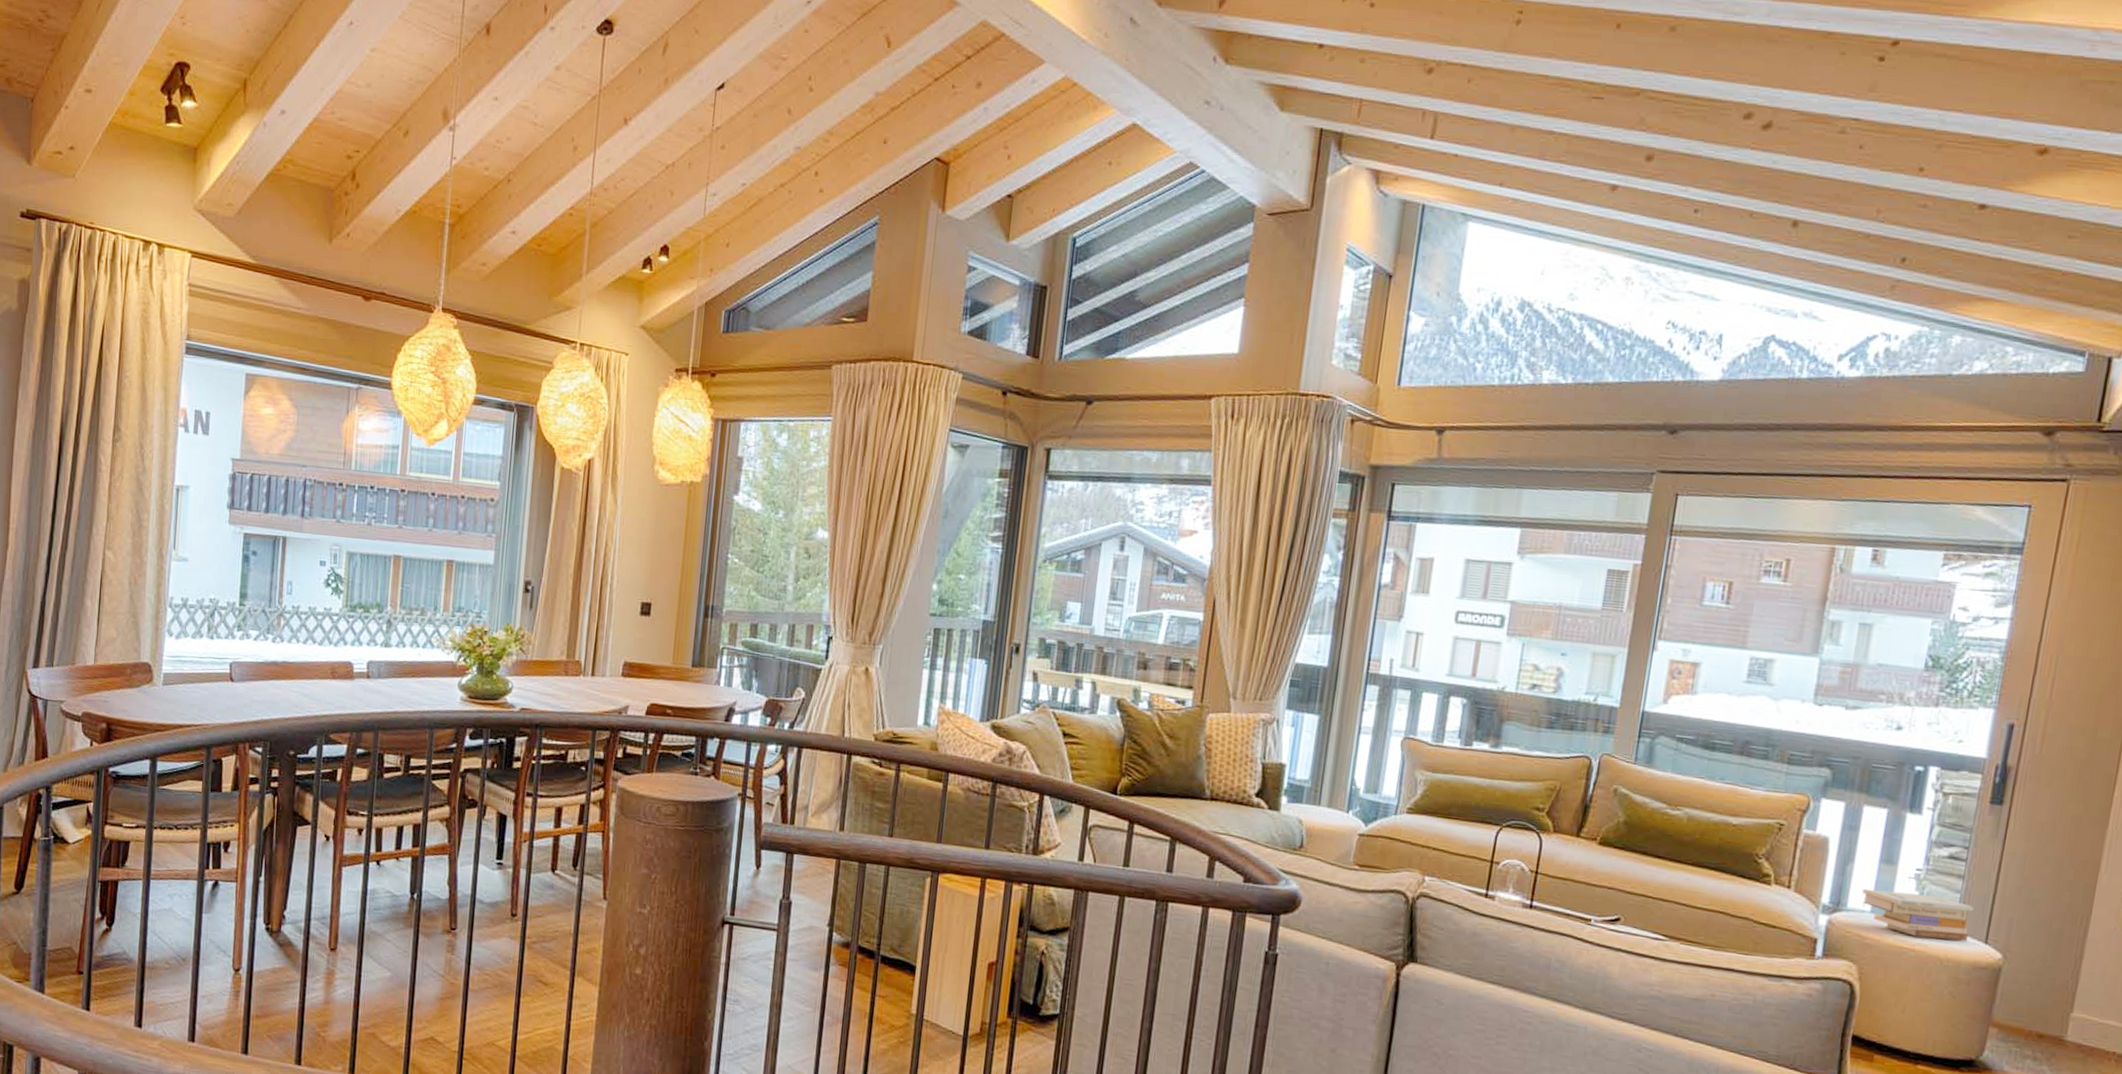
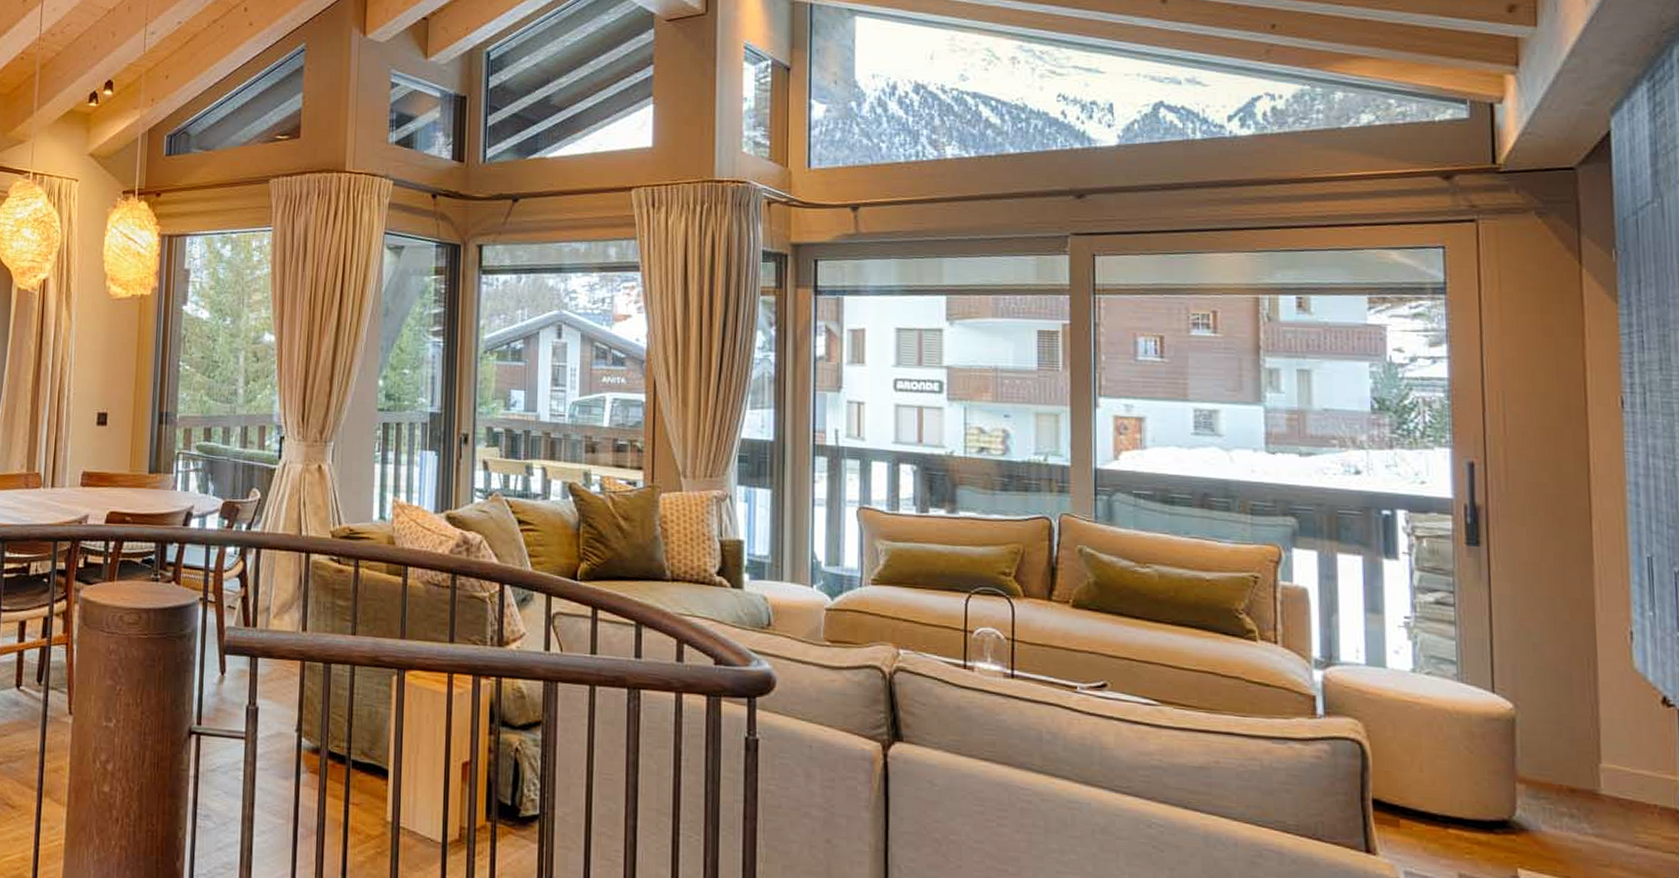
books: present [1861,888,1975,941] -> none [1352,640,1474,692]

